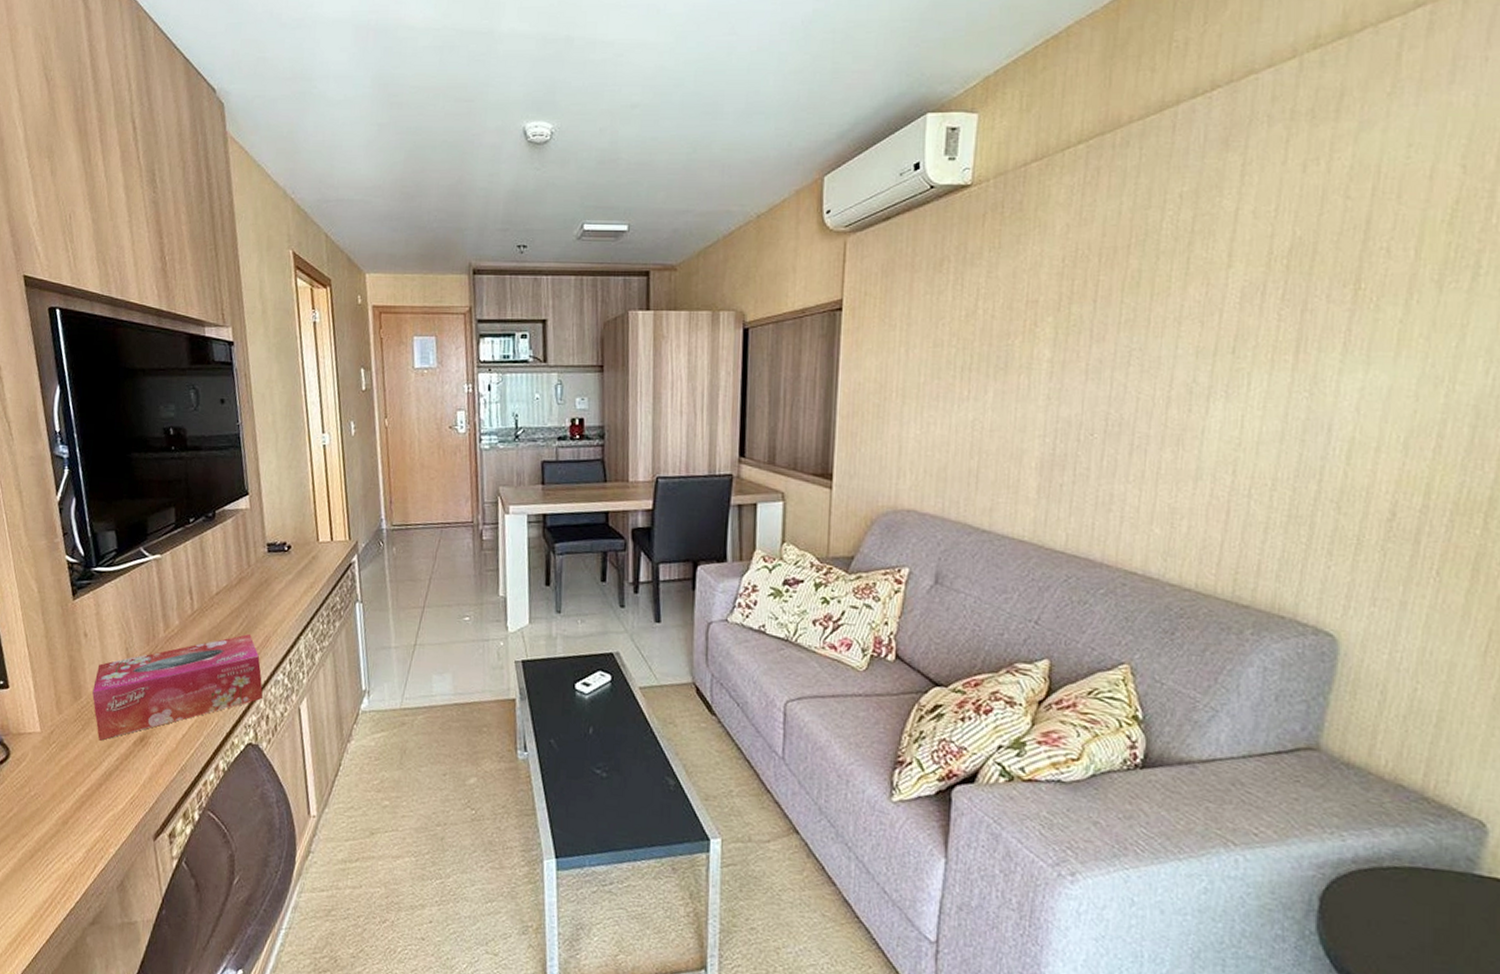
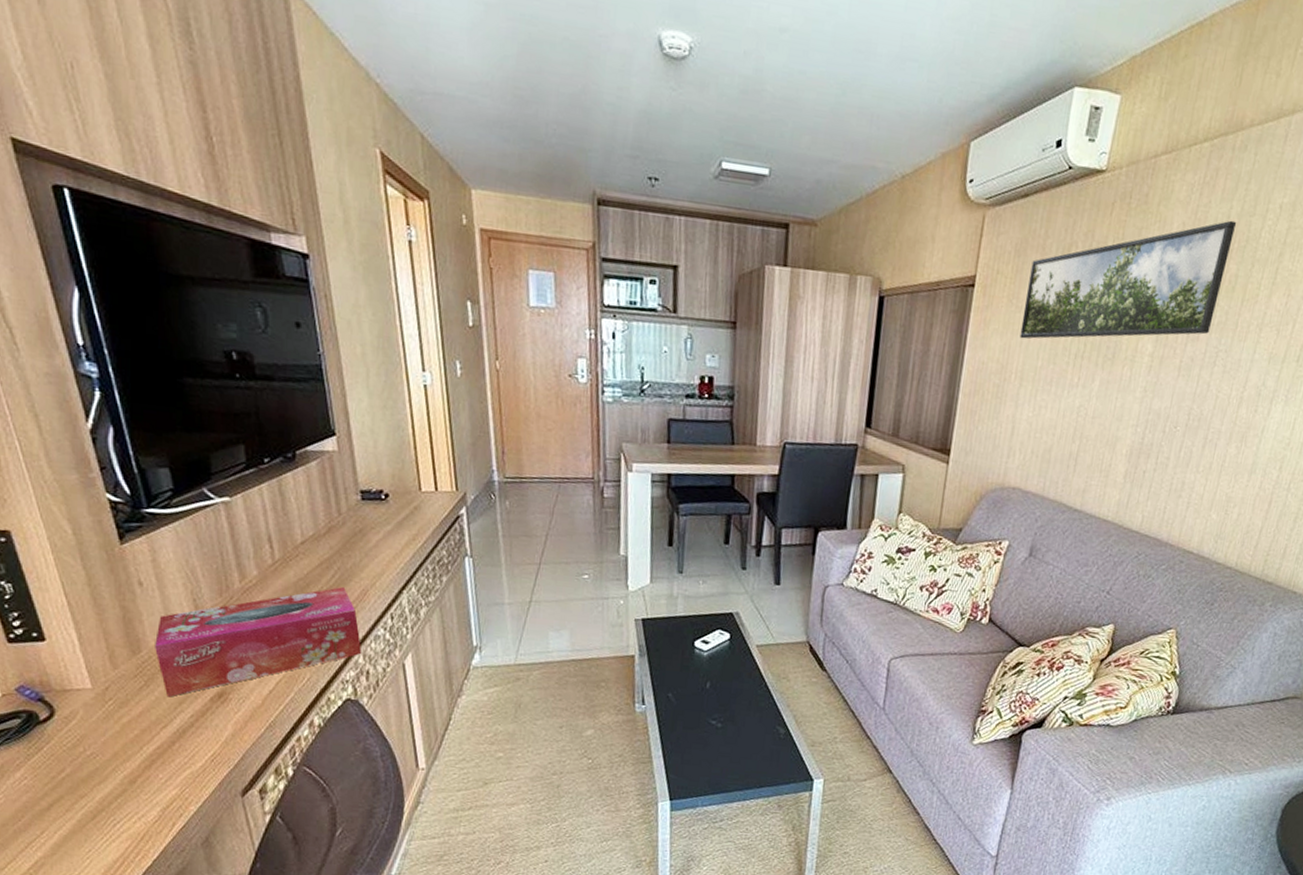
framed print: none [896,216,1131,356] -> present [1019,220,1237,339]

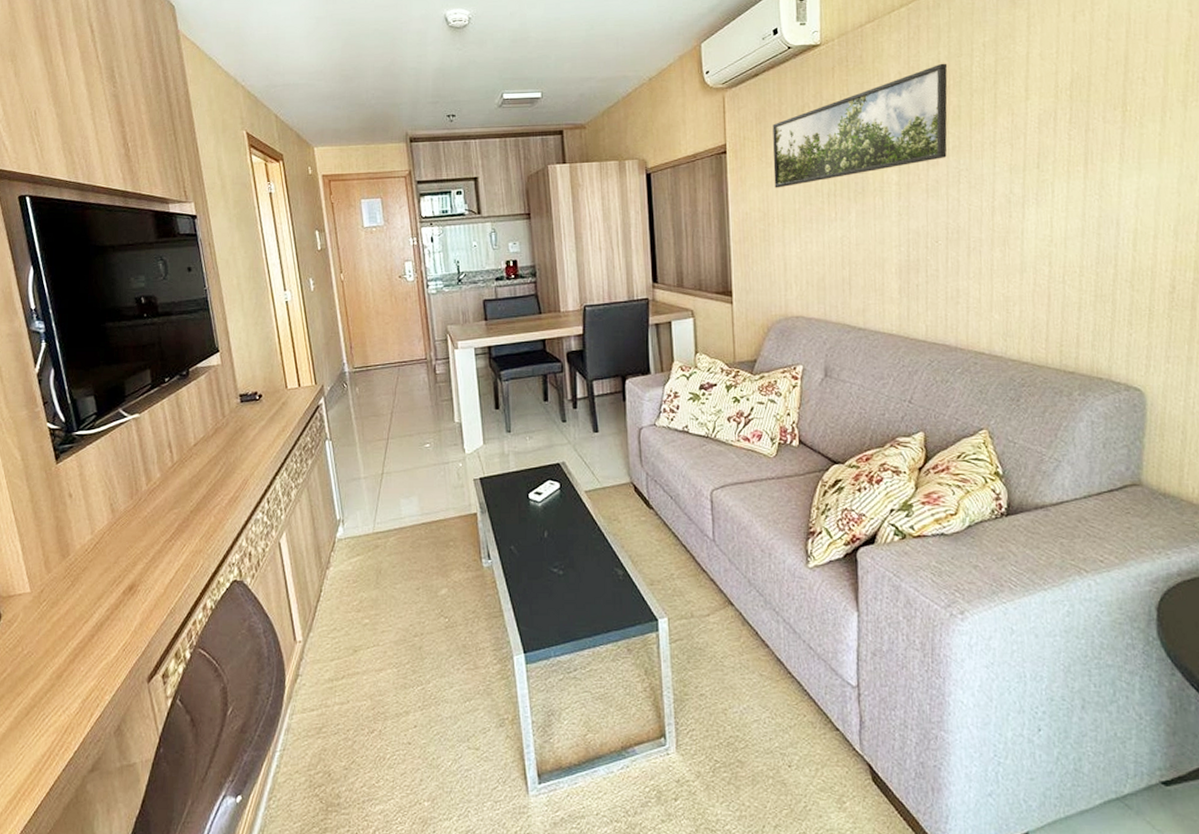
tissue box: present [155,587,362,697] -> none [80,480,245,594]

